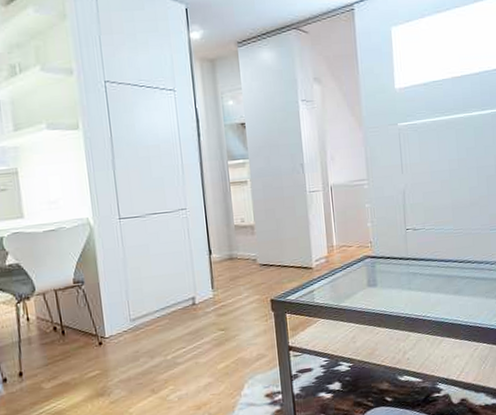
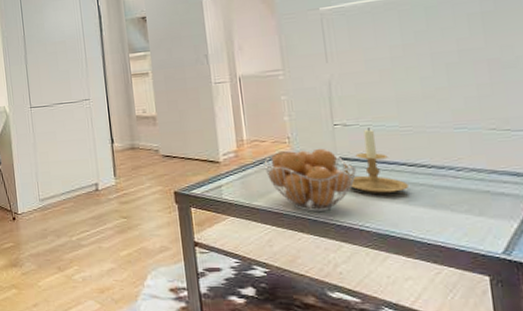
fruit basket: none [350,250,423,308] -> present [264,148,357,212]
candle holder: none [413,231,458,288] -> present [343,127,409,194]

